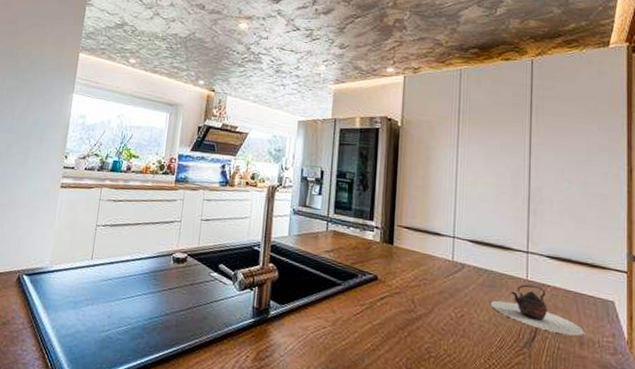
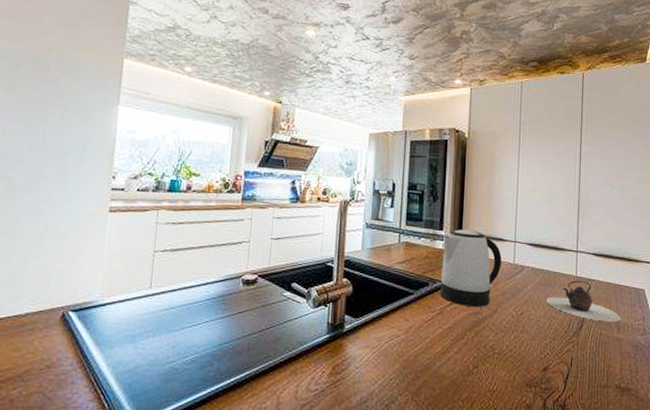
kettle: none [369,220,439,305] -> present [439,229,502,307]

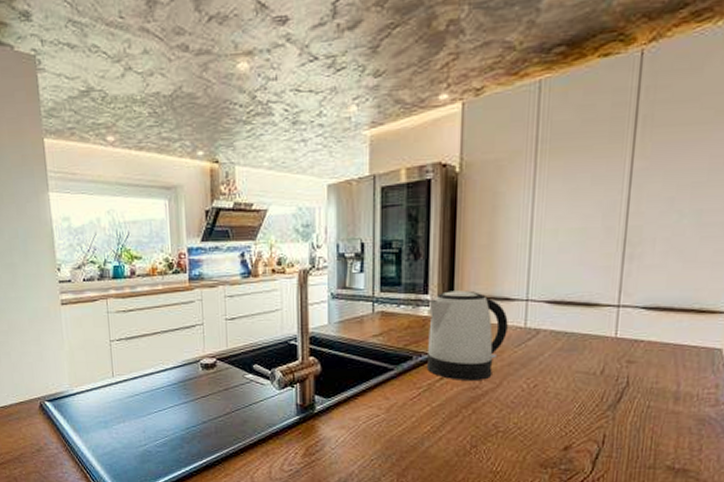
teapot: present [545,280,621,322] -> none [569,342,681,392]

